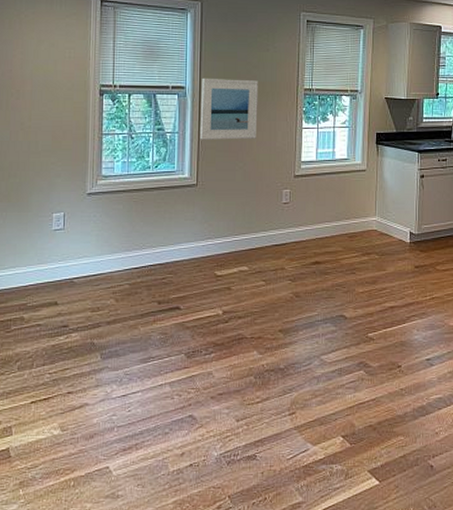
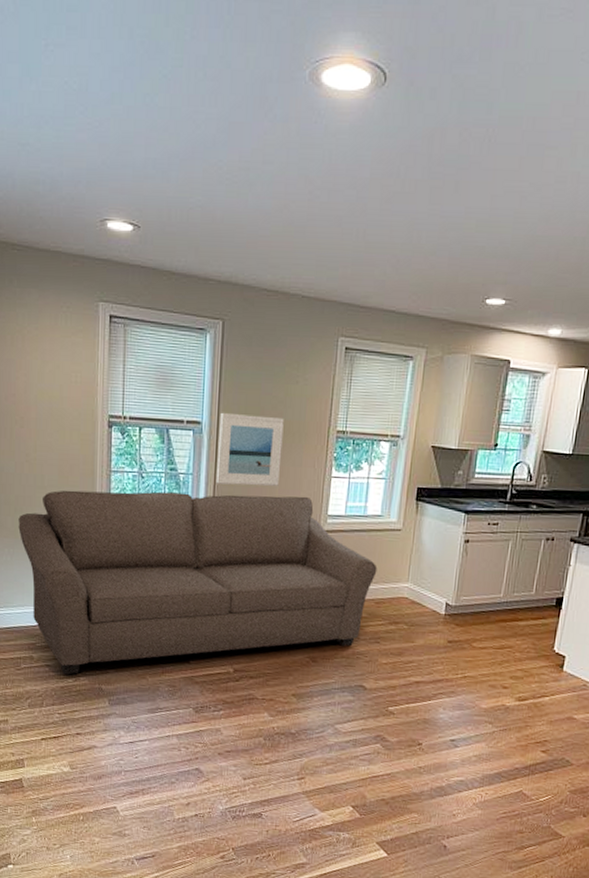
sofa: none [12,146,348,333] -> present [18,490,377,675]

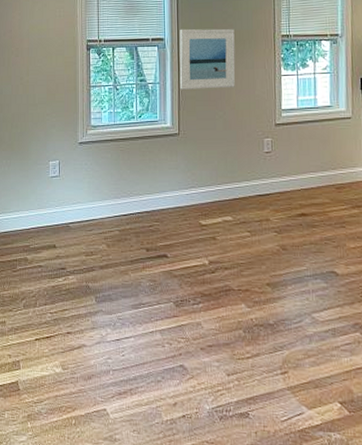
sofa: present [18,490,377,675] -> none [14,94,334,274]

